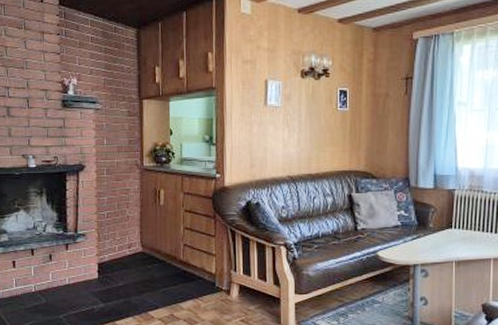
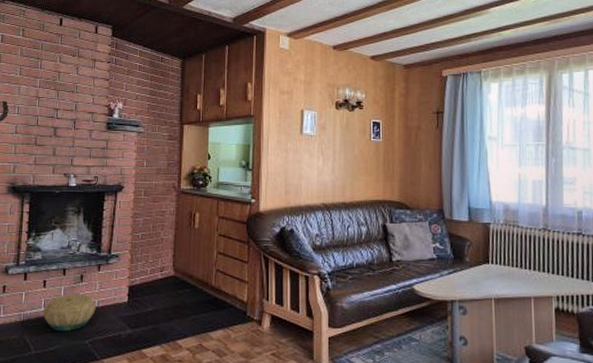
basket: none [15,272,67,308] -> present [43,294,96,332]

